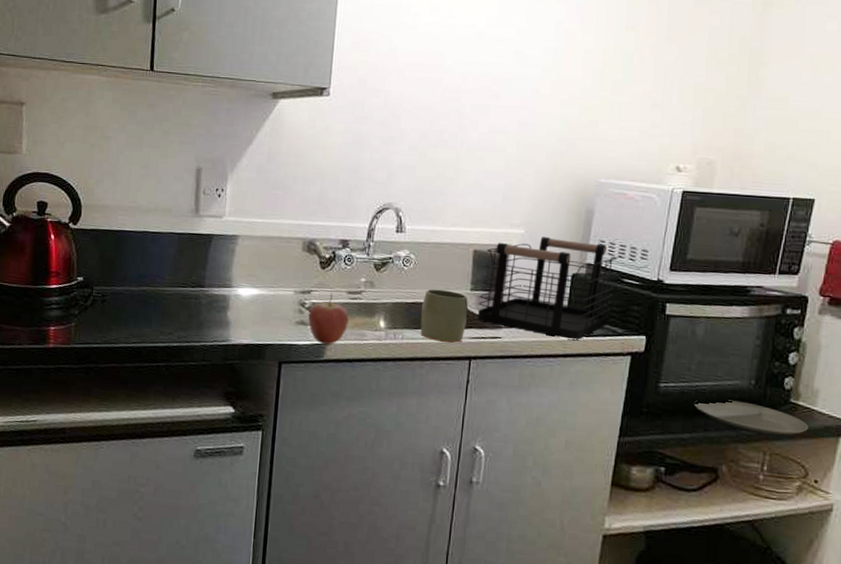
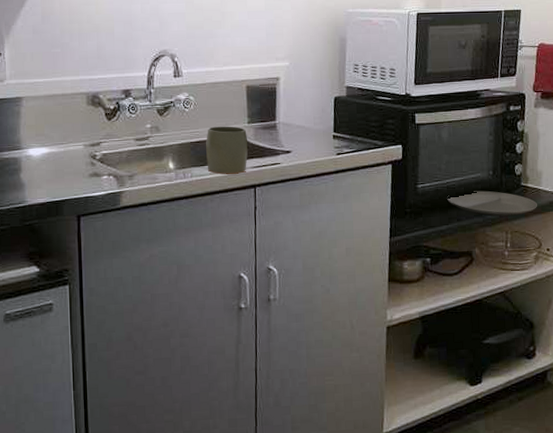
fruit: present [308,293,349,345] -> none [100,142,140,192]
dish rack: present [477,237,617,340] -> none [256,67,371,157]

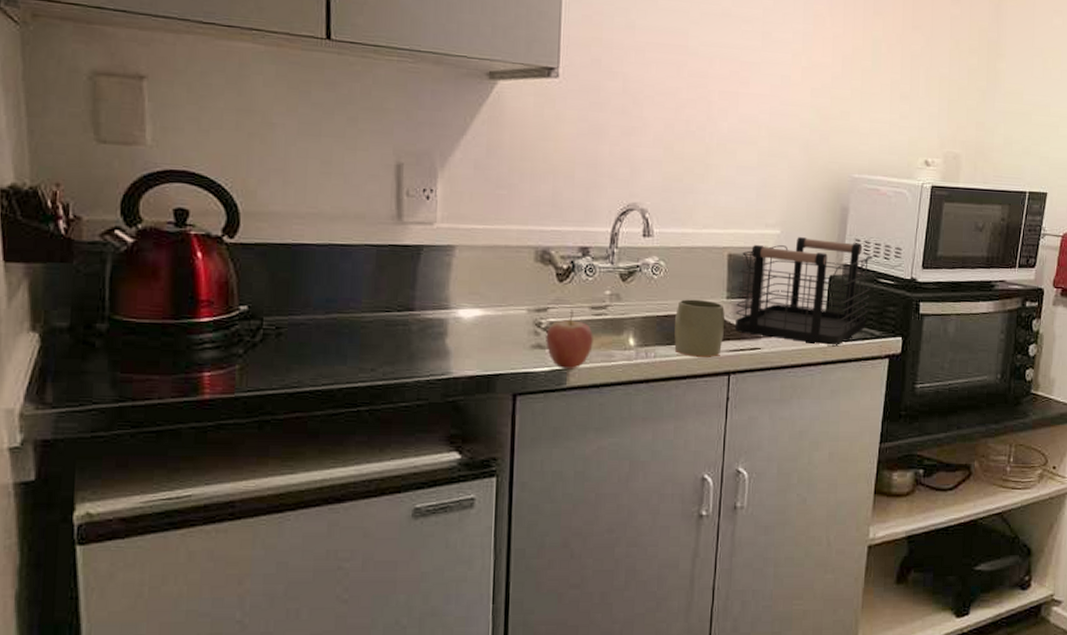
fruit: none [100,142,140,192] -> present [546,309,593,370]
dish rack: none [256,67,371,157] -> present [734,237,872,346]
plate: present [447,190,538,217] -> none [948,396,1047,427]

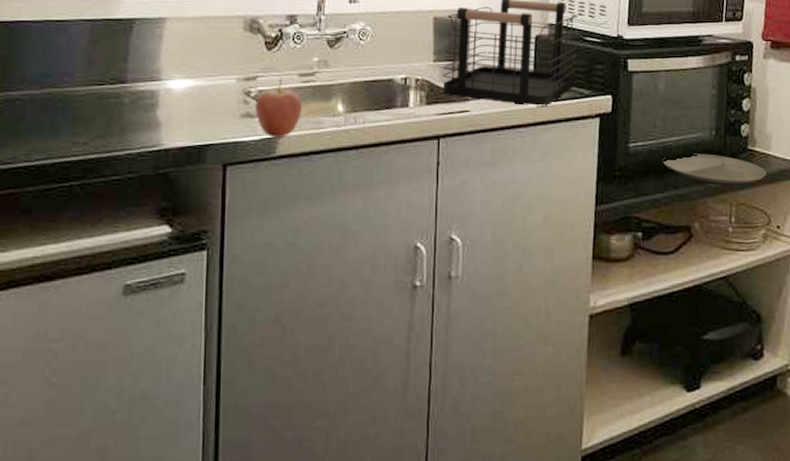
mug: present [674,299,725,359] -> none [382,63,433,123]
plate: none [948,396,1047,427] -> present [663,153,767,185]

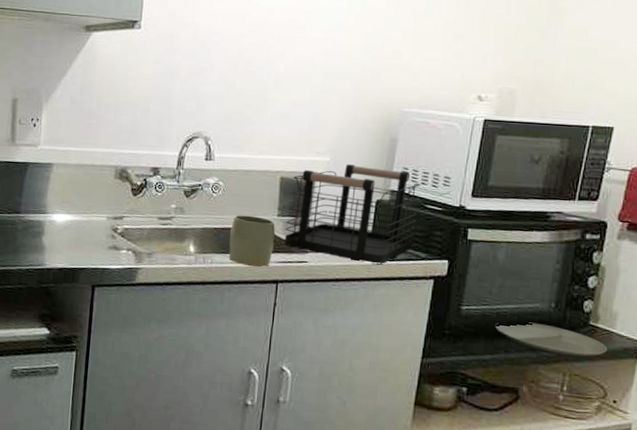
fruit: present [255,77,302,138] -> none [120,219,160,269]
mug: none [382,63,433,123] -> present [228,215,276,268]

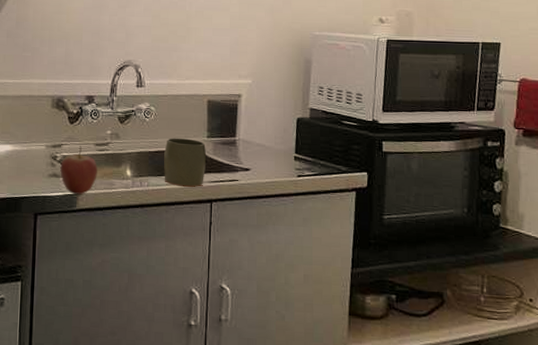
fruit: none [120,219,160,269] -> present [60,146,98,195]
dish rack: present [283,164,420,264] -> none [215,86,336,179]
plate: present [495,322,608,358] -> none [416,228,519,259]

